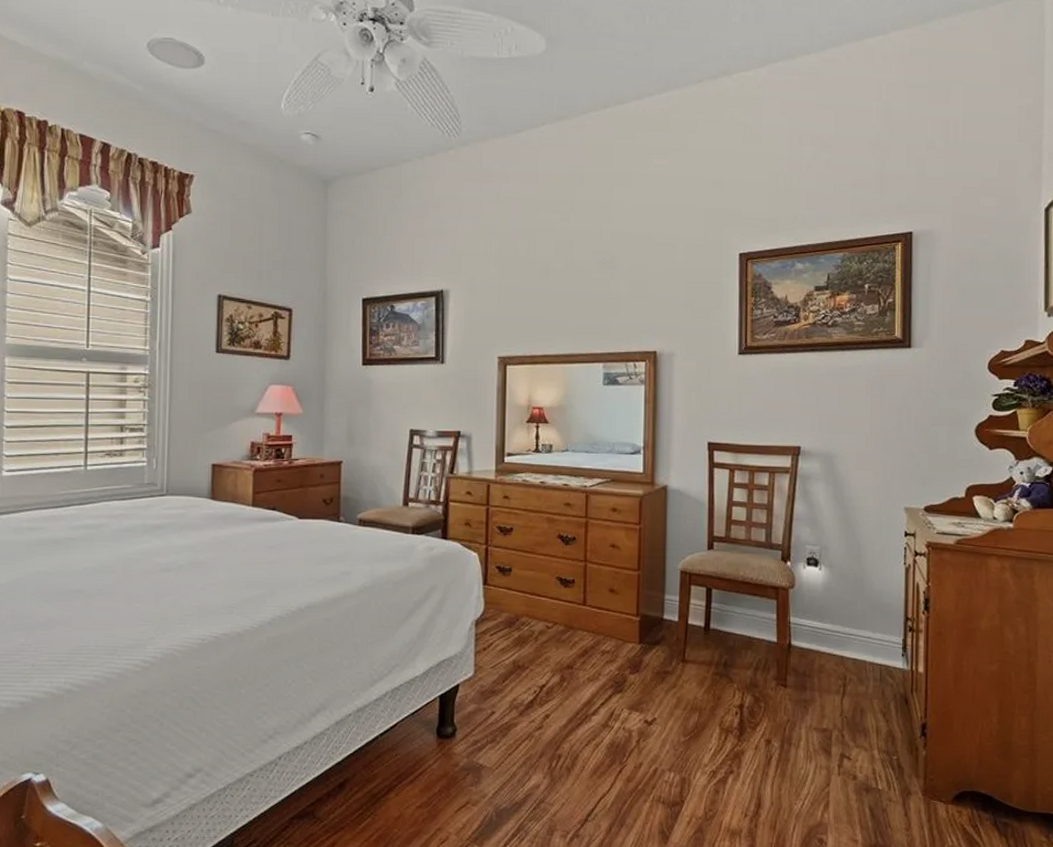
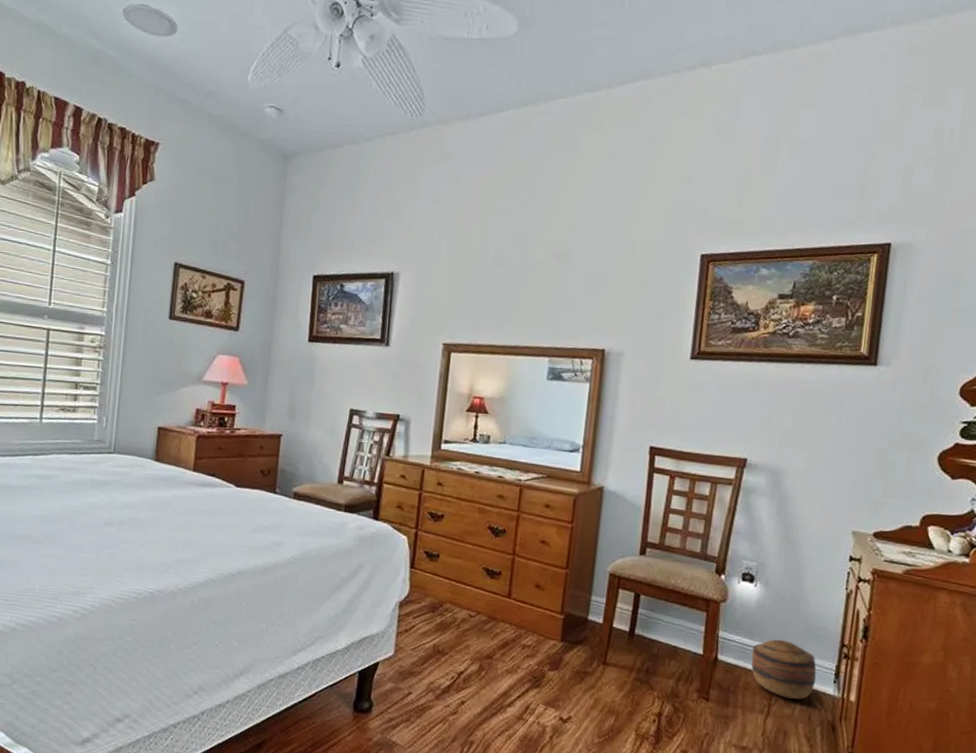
basket: none [823,619,885,676] -> present [751,639,817,700]

